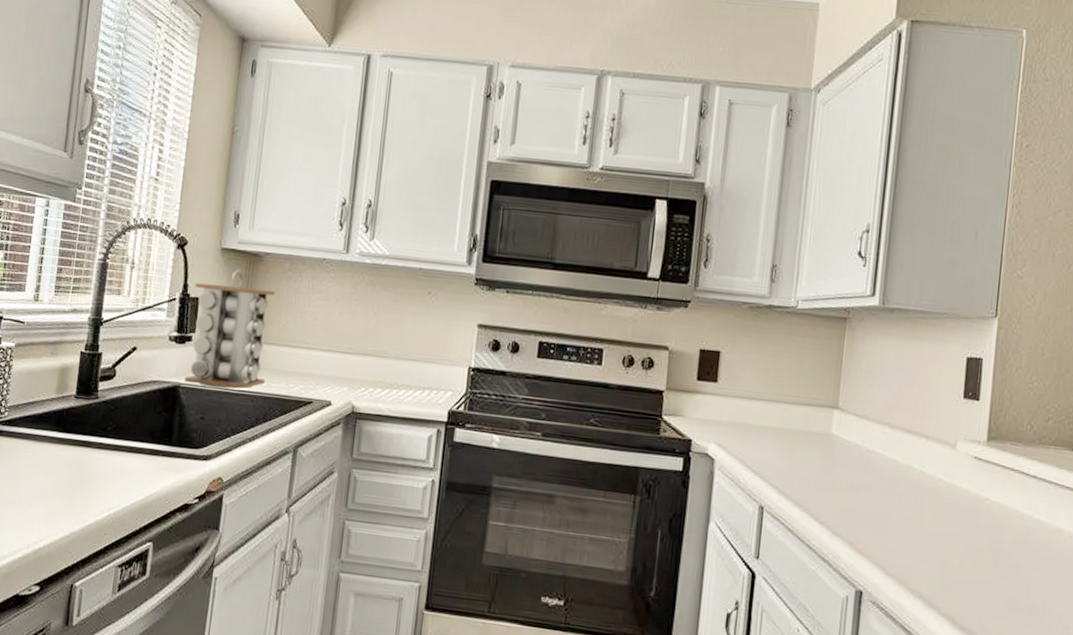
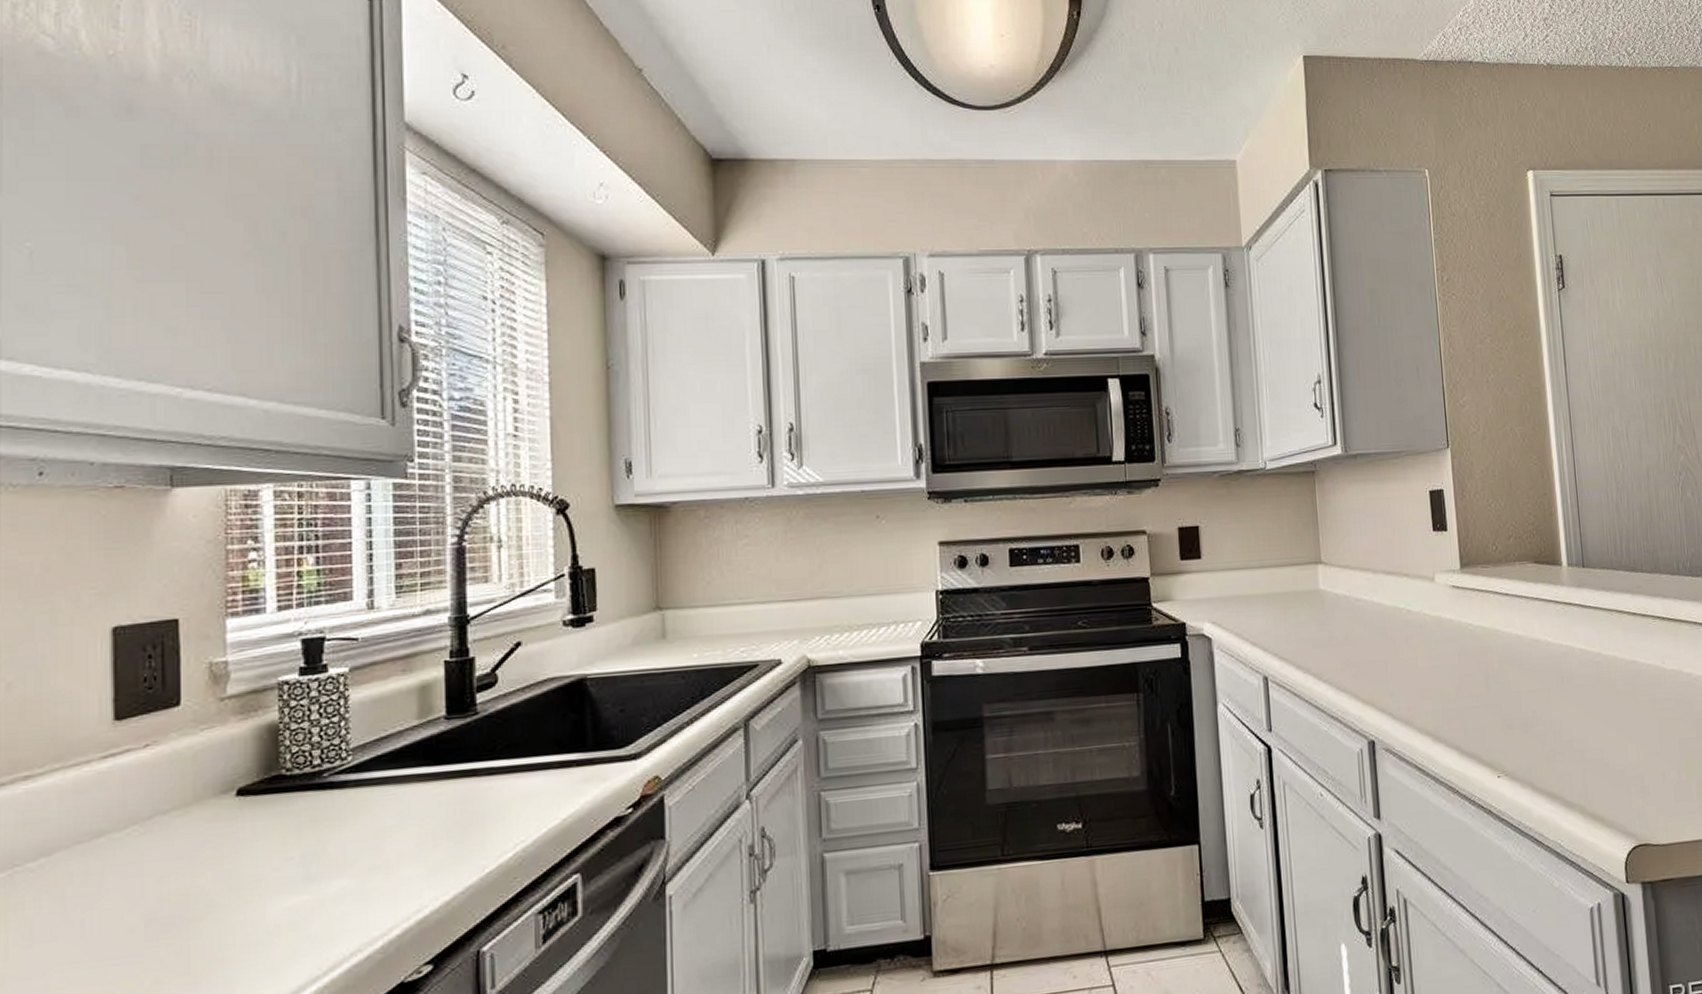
spice rack: present [184,269,275,390] -> none [587,527,697,673]

